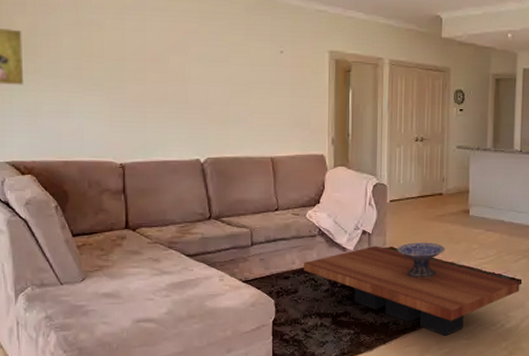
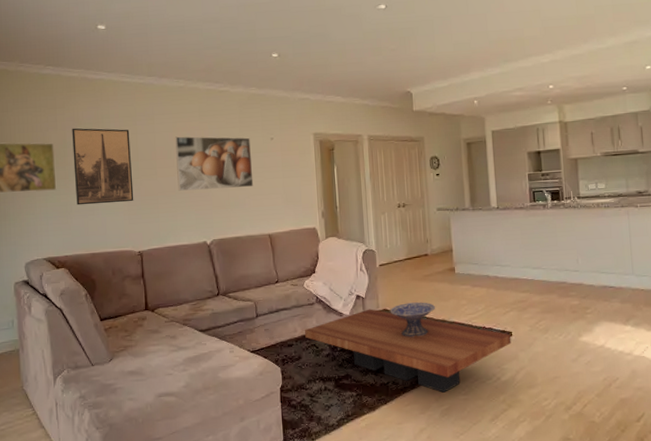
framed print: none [45,14,117,107] -> present [72,128,134,205]
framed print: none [169,38,258,104] -> present [175,136,254,191]

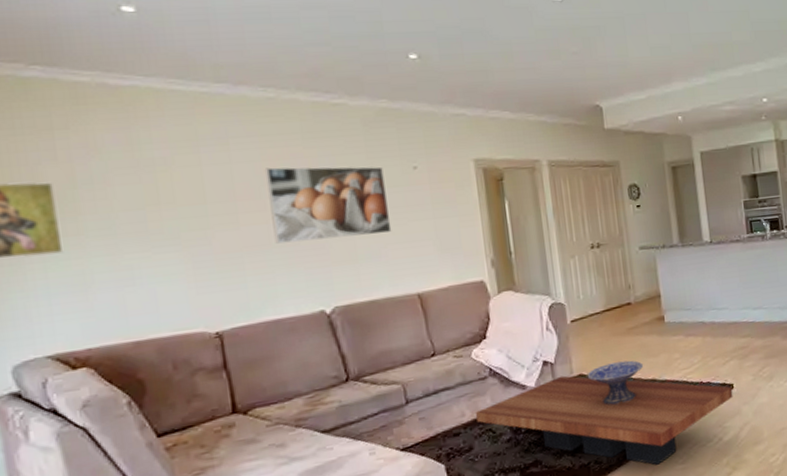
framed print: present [72,128,134,205] -> none [85,158,203,274]

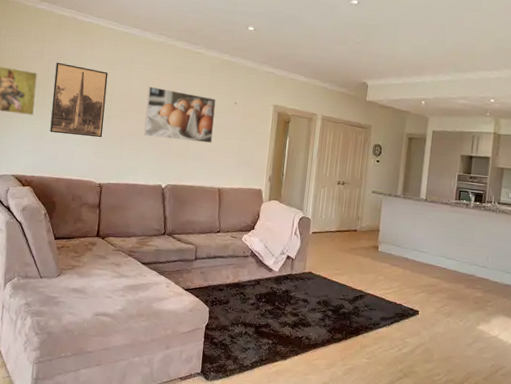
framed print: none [85,158,203,274] -> present [50,62,108,138]
coffee table: present [476,375,733,465] -> none [236,269,418,354]
decorative bowl: present [587,360,644,406] -> none [314,270,356,302]

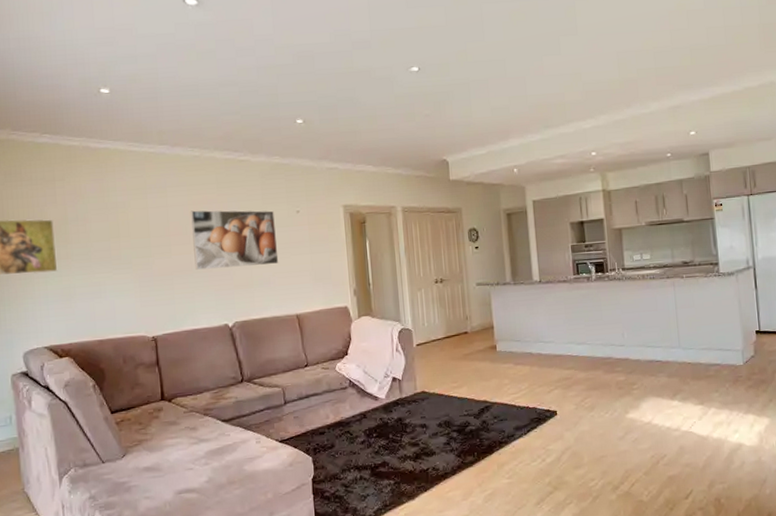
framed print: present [50,62,108,138] -> none [73,202,146,288]

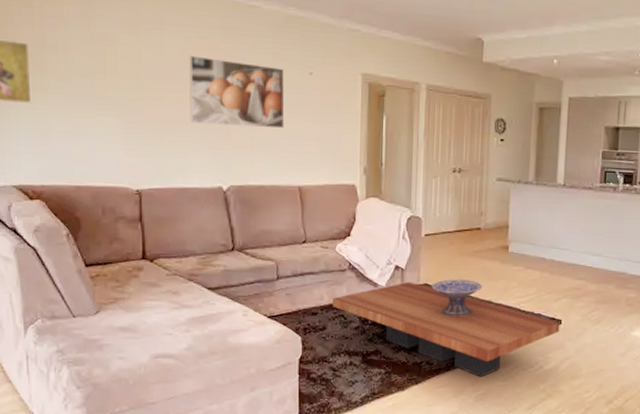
coffee table: none [338,391,556,477] -> present [333,282,560,377]
decorative bowl: none [428,382,477,421] -> present [431,279,483,317]

